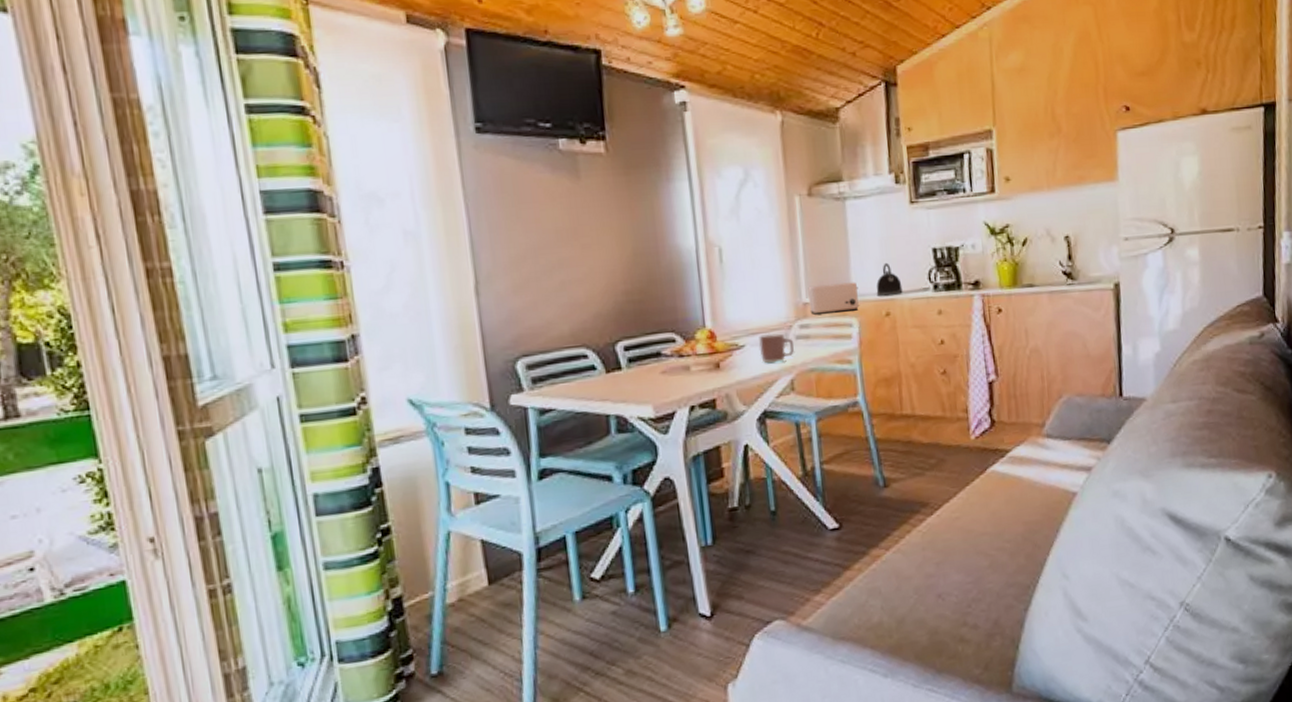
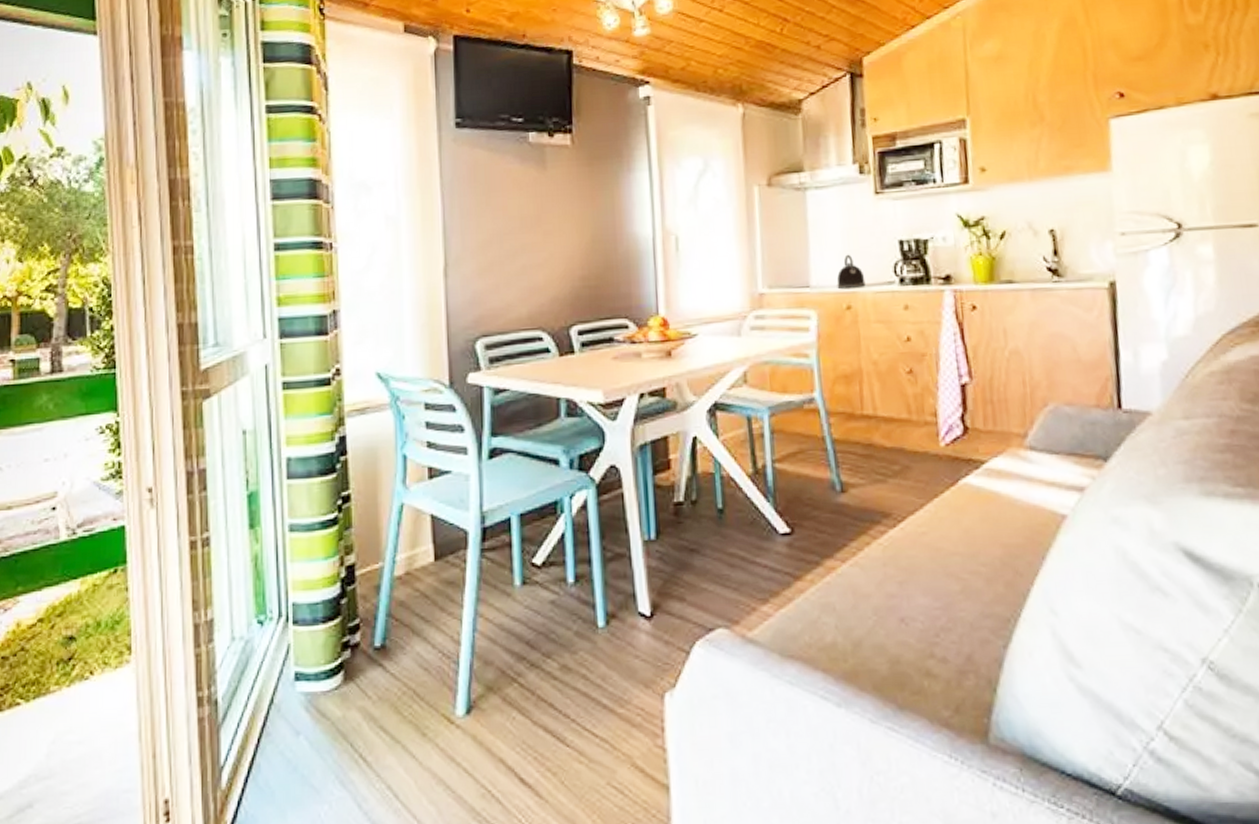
mug: present [759,333,795,363] -> none [712,322,749,354]
toaster: present [808,282,859,316] -> none [764,273,818,307]

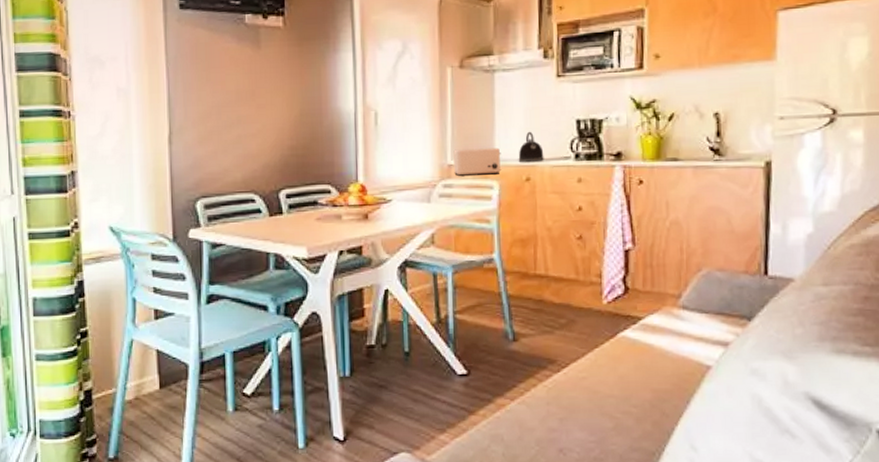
toaster: none [764,273,818,307] -> present [453,148,501,177]

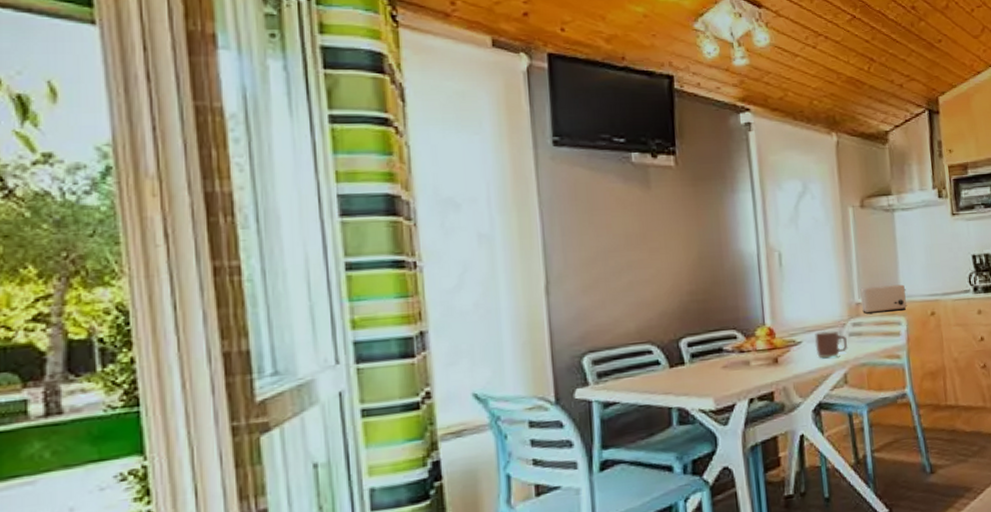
mug: none [404,190,438,218] -> present [814,330,849,358]
kettle: present [518,131,544,163] -> none [922,267,946,298]

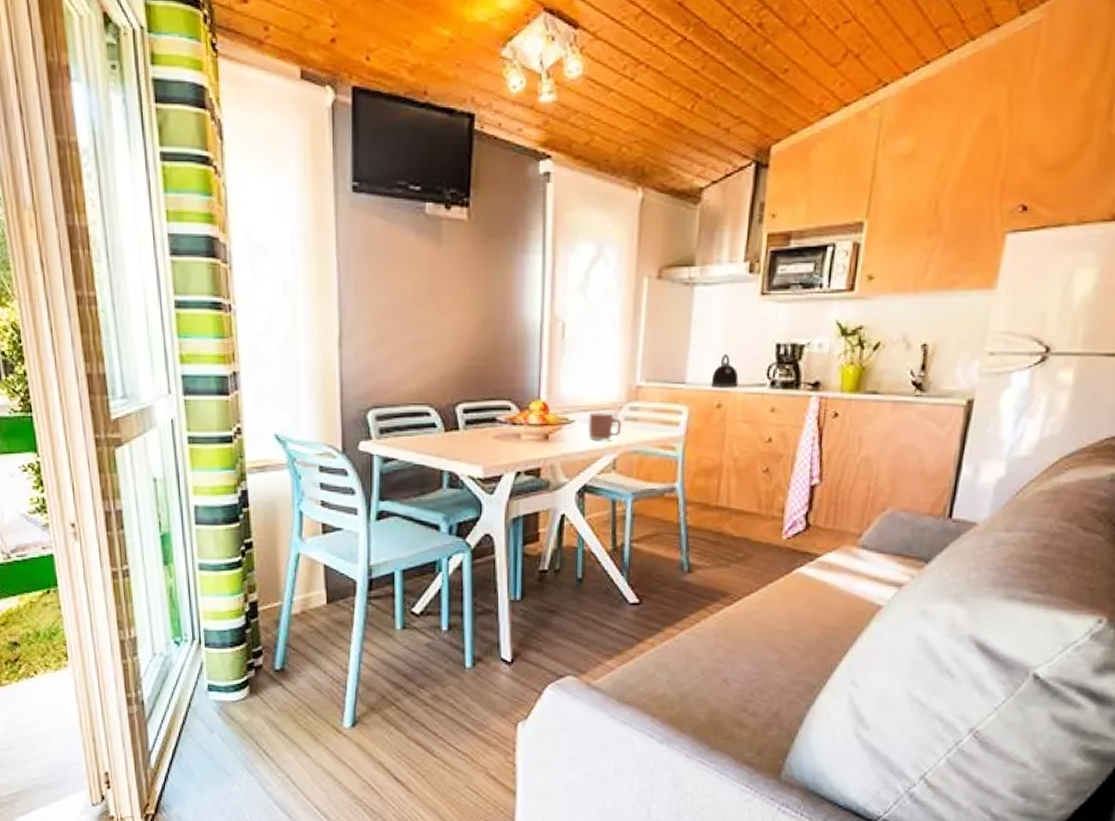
toaster: present [860,284,907,315] -> none [642,369,694,400]
kettle: none [922,267,946,298] -> present [711,354,739,388]

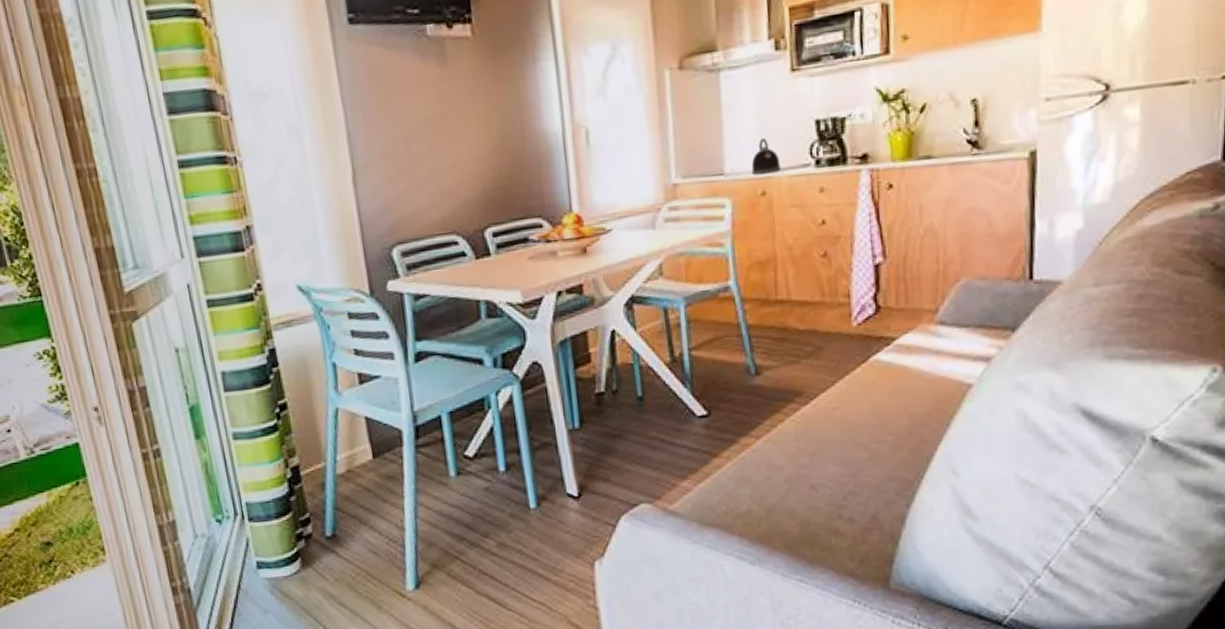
mug: present [587,411,622,441] -> none [626,216,664,248]

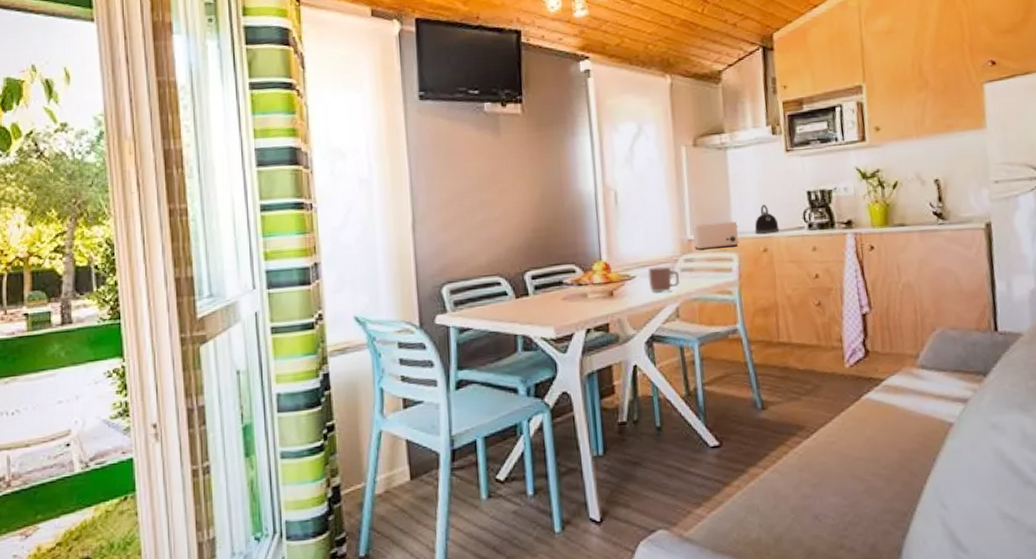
mug: none [626,216,664,248] -> present [648,266,680,293]
toaster: none [678,160,732,197] -> present [692,221,739,251]

